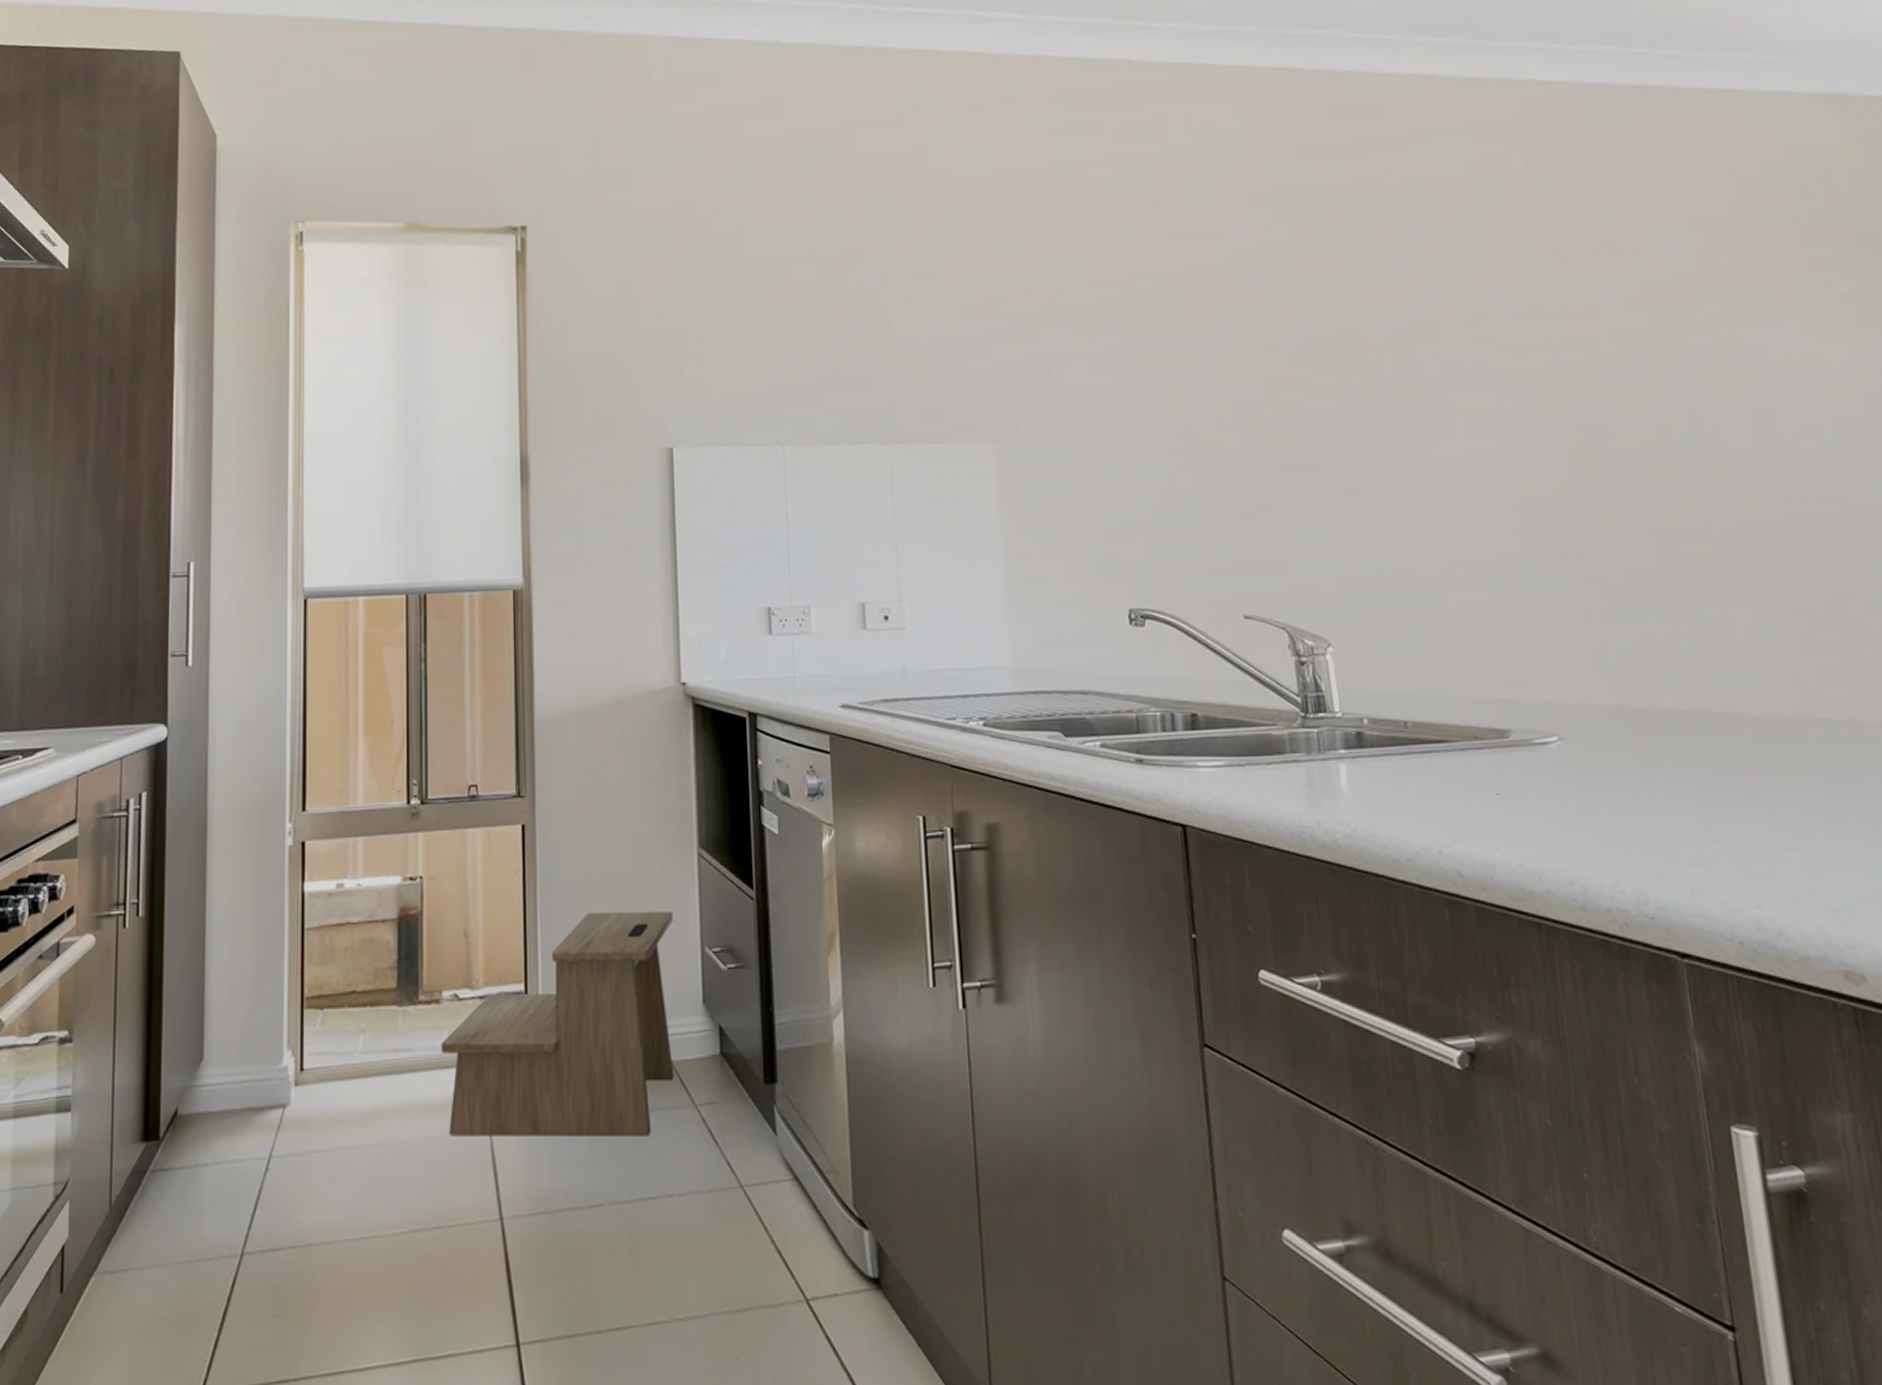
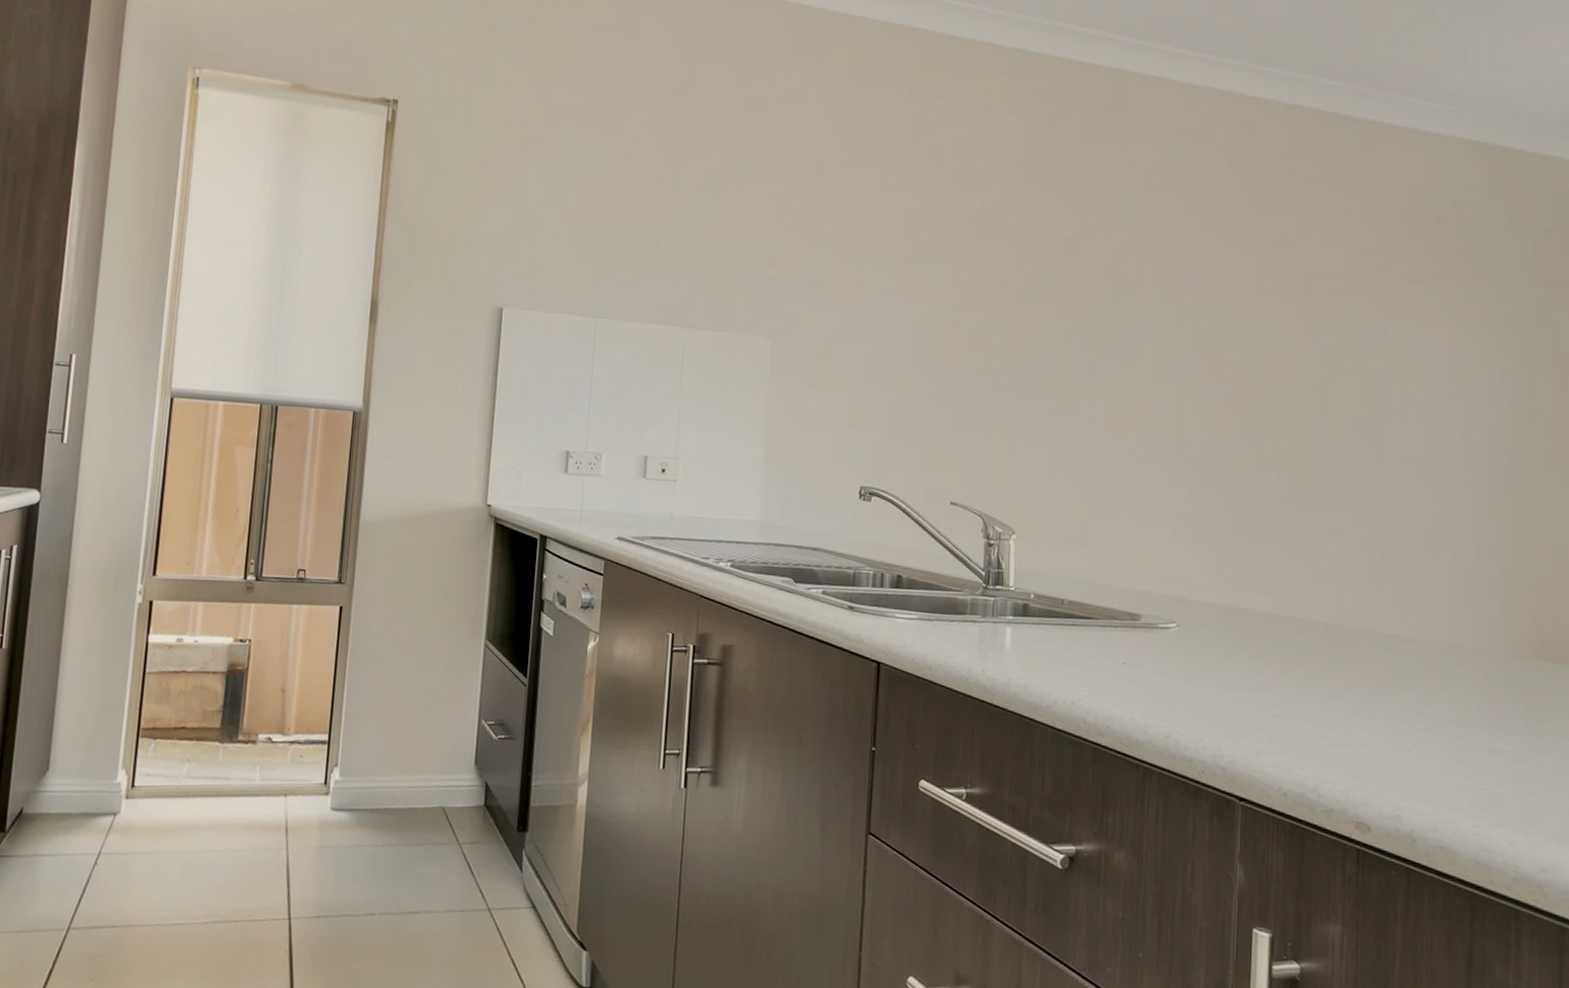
step stool: present [441,912,675,1136] -> none [252,683,459,864]

